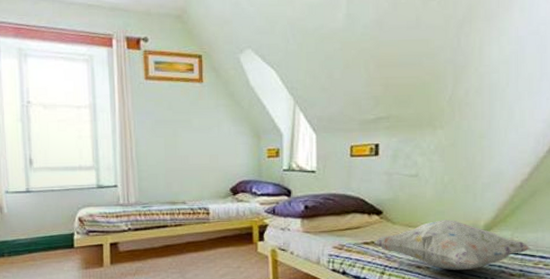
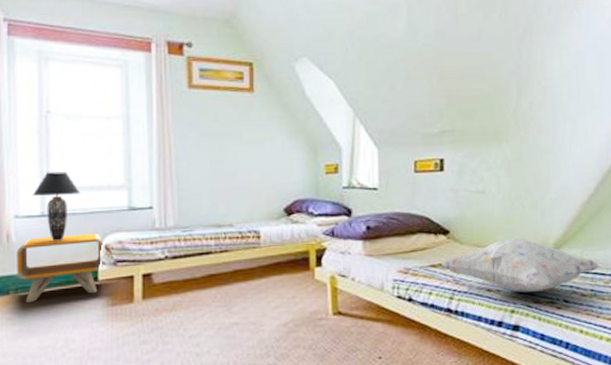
nightstand: none [8,207,78,265] -> present [17,232,104,304]
table lamp: none [19,154,57,214] -> present [33,172,81,242]

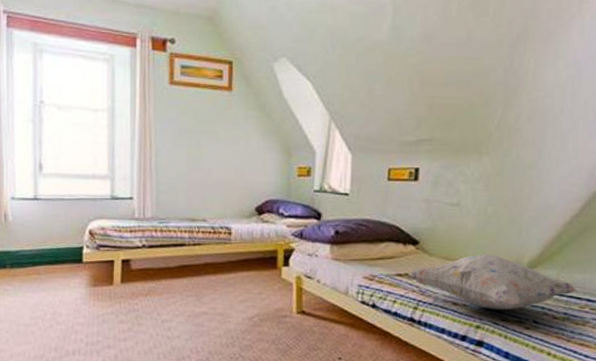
nightstand: present [17,232,104,304] -> none [13,218,88,278]
table lamp: present [33,172,81,242] -> none [27,159,69,224]

